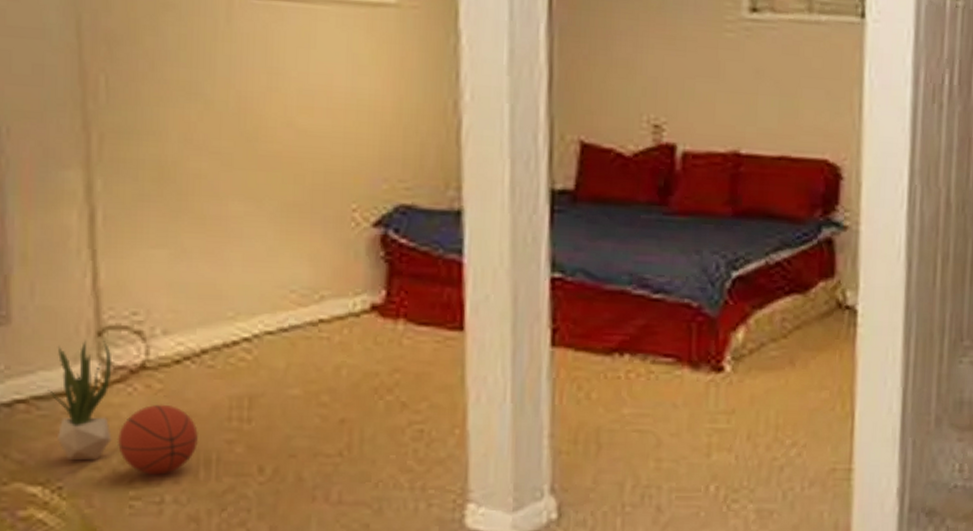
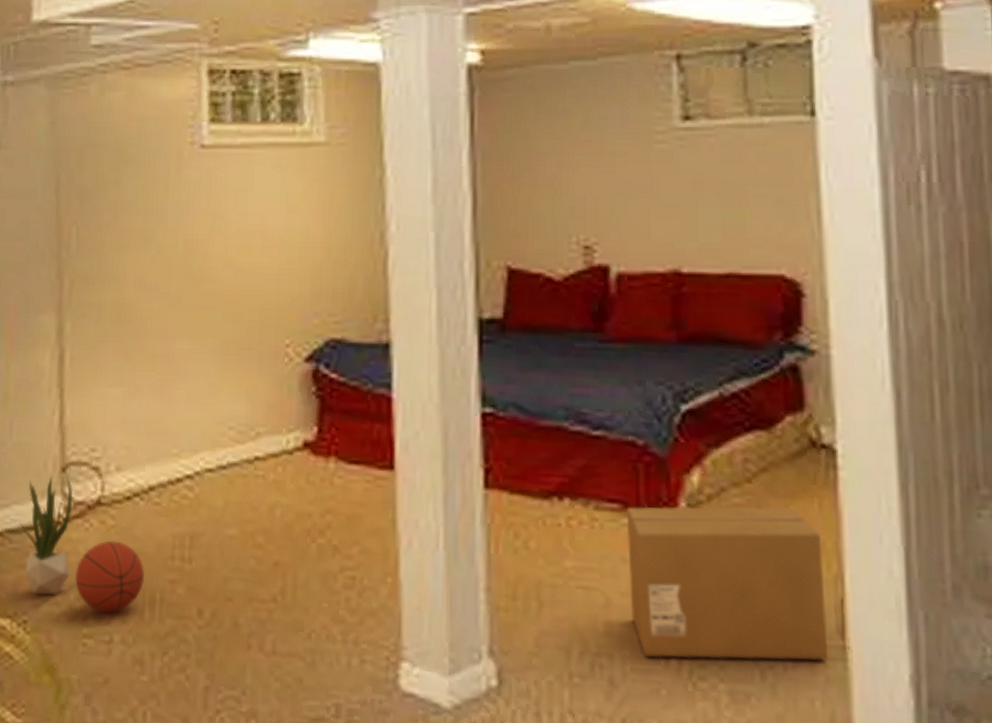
box: none [678,358,840,487] -> present [626,506,829,661]

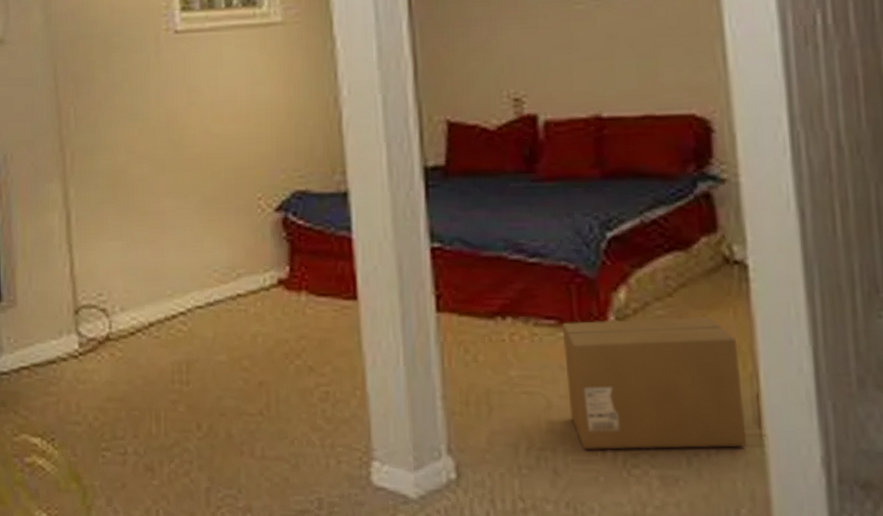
potted plant: present [19,476,73,595] -> none [43,318,88,417]
basketball: present [74,540,145,614] -> none [91,369,151,430]

